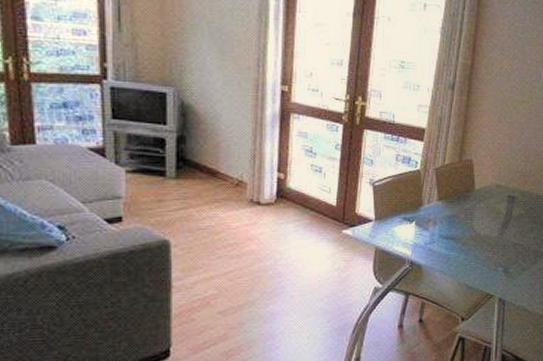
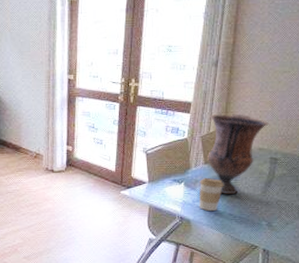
coffee cup: none [431,216,459,255] -> present [198,177,224,211]
vase: none [442,144,507,237] -> present [208,114,269,195]

